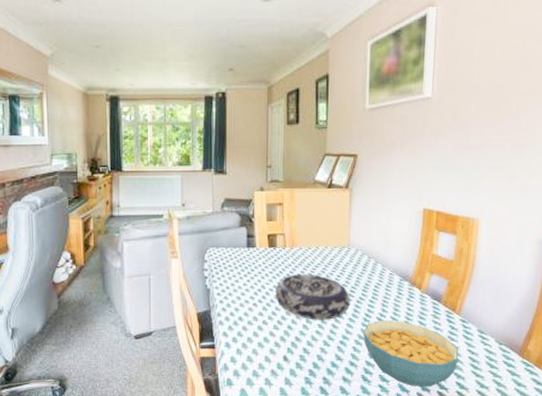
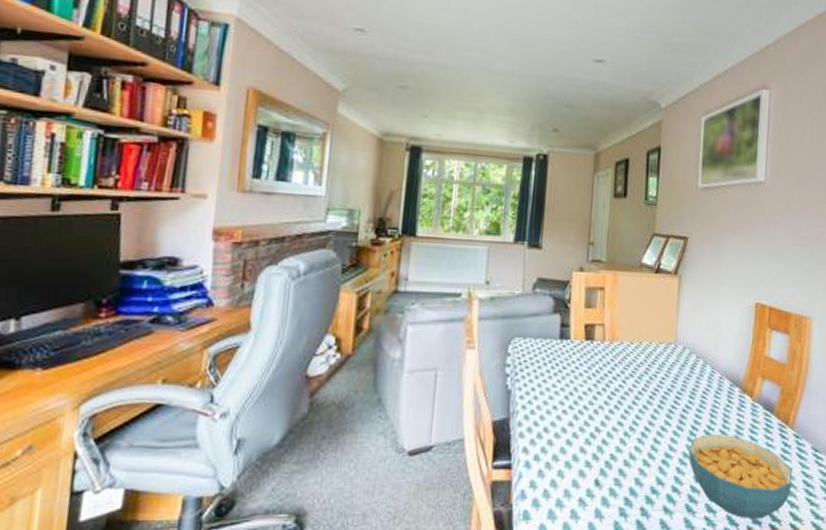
decorative bowl: present [275,274,350,320] -> none [589,374,676,433]

